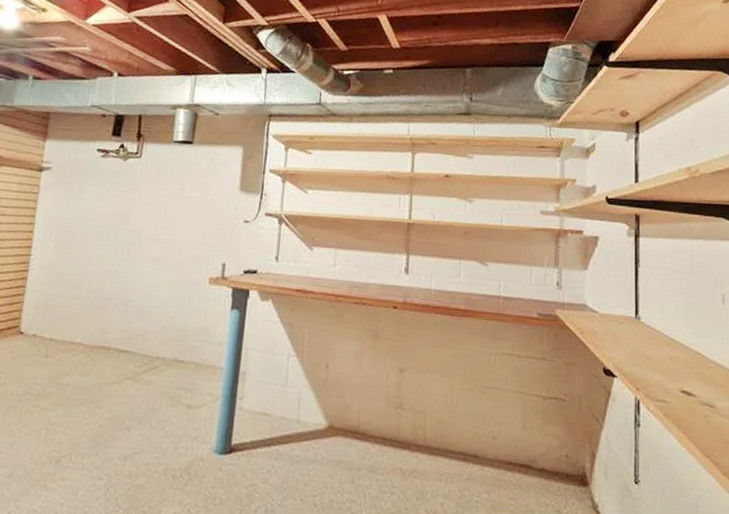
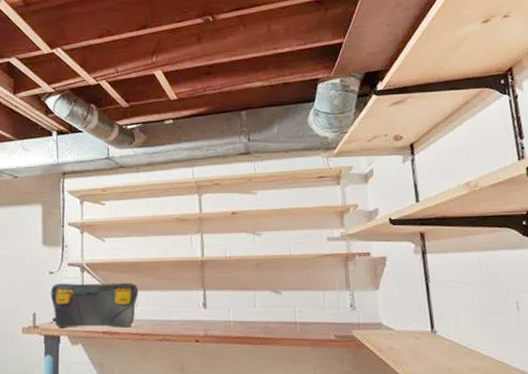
toolbox: none [243,234,339,287] -> present [50,282,139,329]

